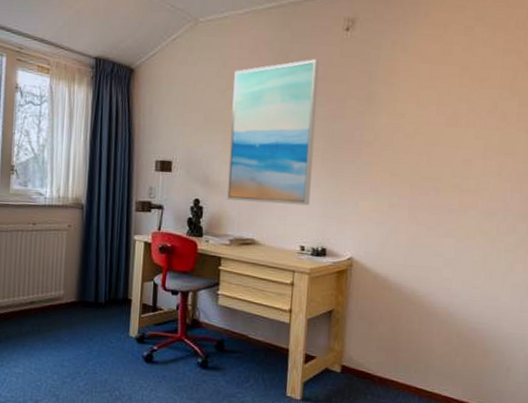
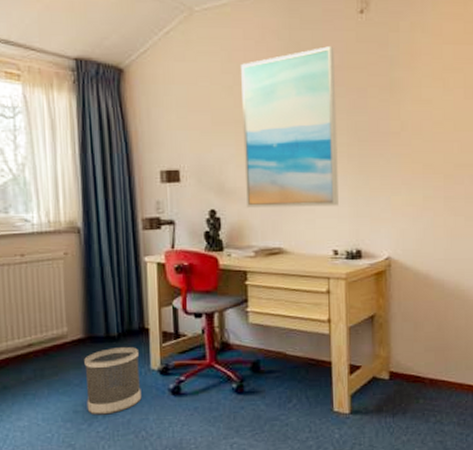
wastebasket: none [72,313,120,372] -> present [84,347,142,415]

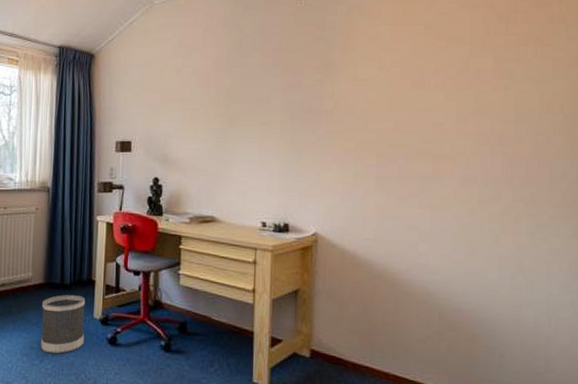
wall art: present [241,46,339,207] -> none [185,31,274,180]

